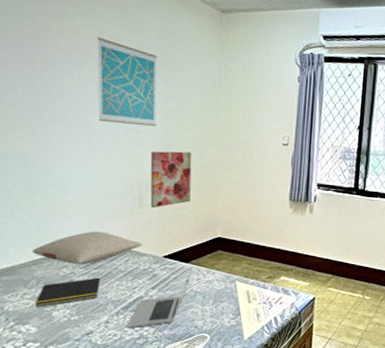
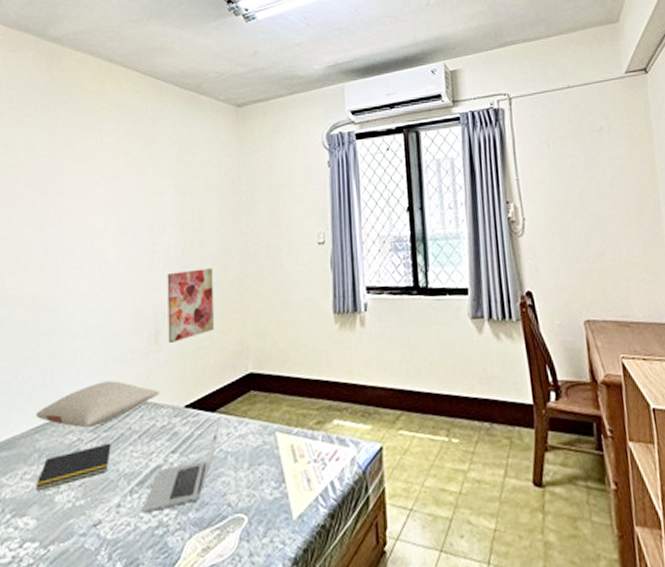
wall art: present [97,37,158,127] -> none [110,155,174,247]

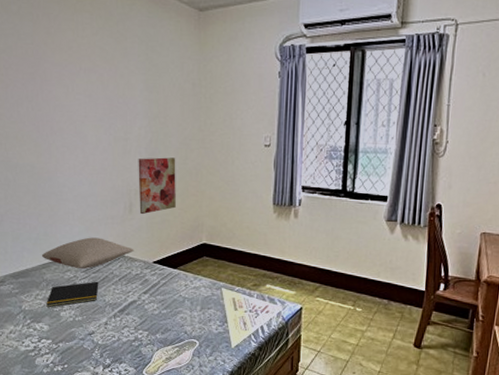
laptop: present [143,420,220,514] -> none [124,274,180,331]

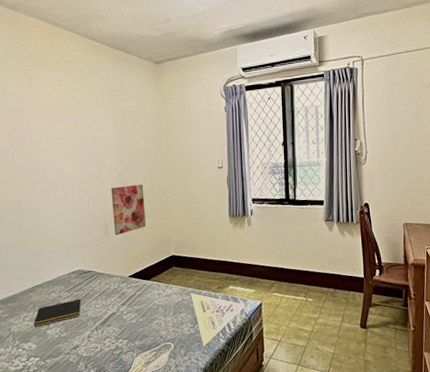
pillow: present [41,237,134,270] -> none [28,259,112,290]

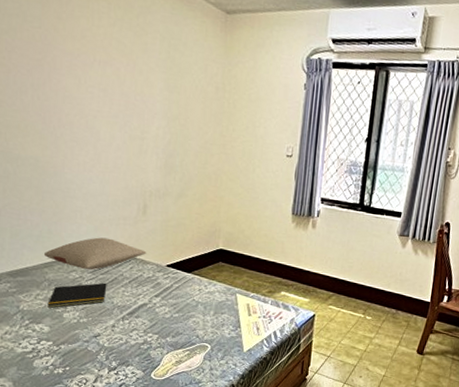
pillow: none [28,259,112,290] -> present [43,237,147,270]
wall art: present [111,184,146,236] -> none [154,159,195,217]

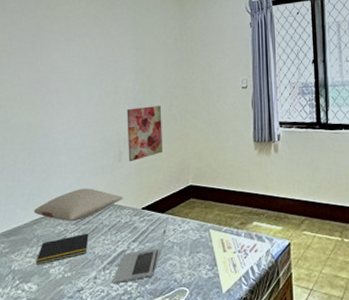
laptop: none [132,279,194,334] -> present [113,219,168,284]
wall art: none [154,159,195,217] -> present [127,106,162,162]

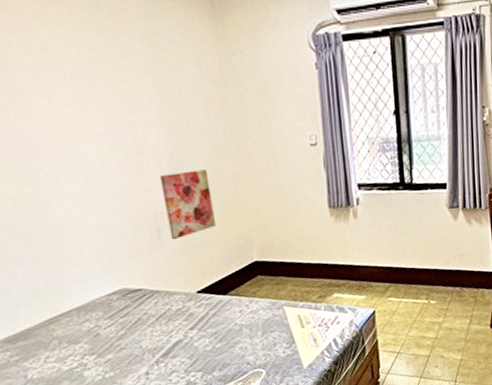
pillow: present [33,188,124,222] -> none [45,274,171,317]
notepad: present [36,233,89,265] -> none [61,326,131,370]
laptop: present [113,219,168,284] -> none [170,300,233,377]

